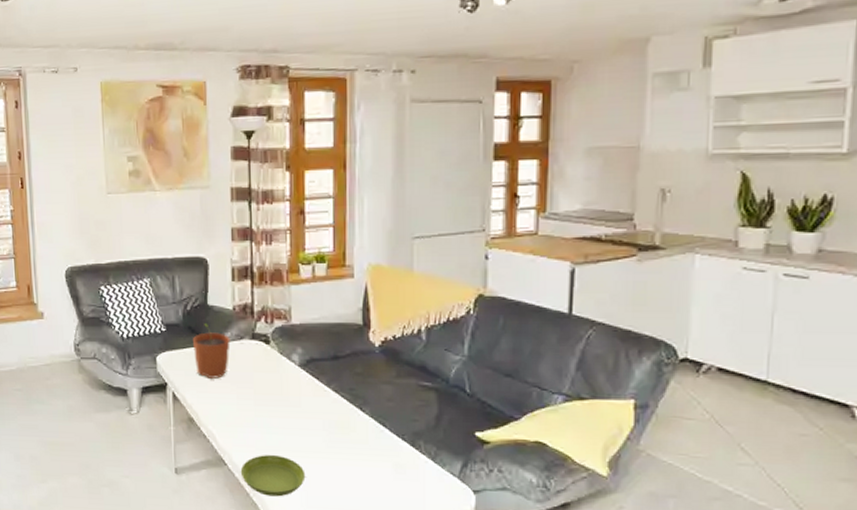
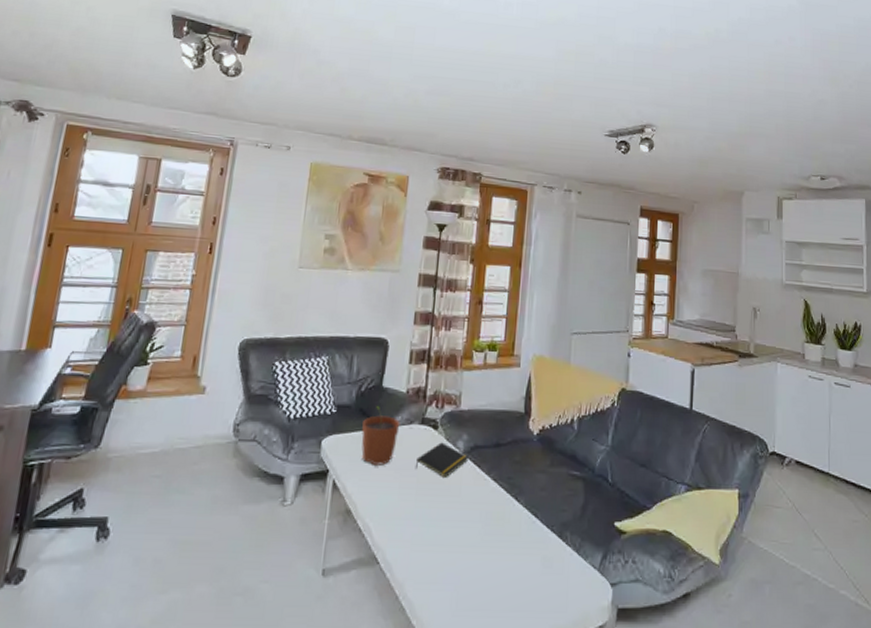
saucer: present [240,455,306,497] -> none [392,551,458,599]
notepad: none [250,356,305,389] -> present [415,442,468,477]

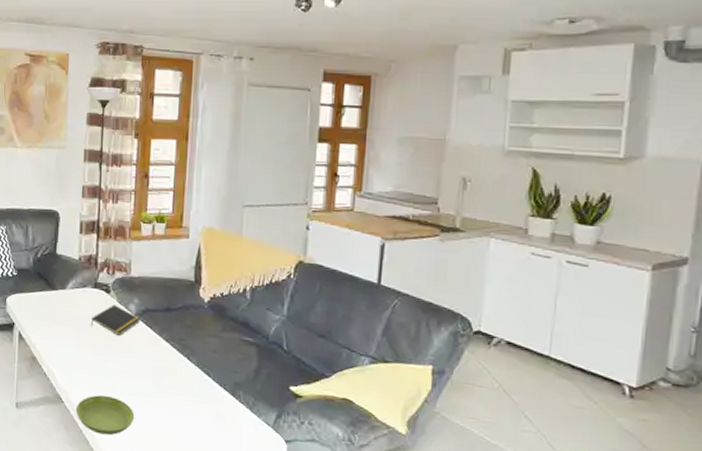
plant pot: present [361,406,400,465] -> none [41,271,75,322]
saucer: none [392,551,458,599] -> present [75,395,135,435]

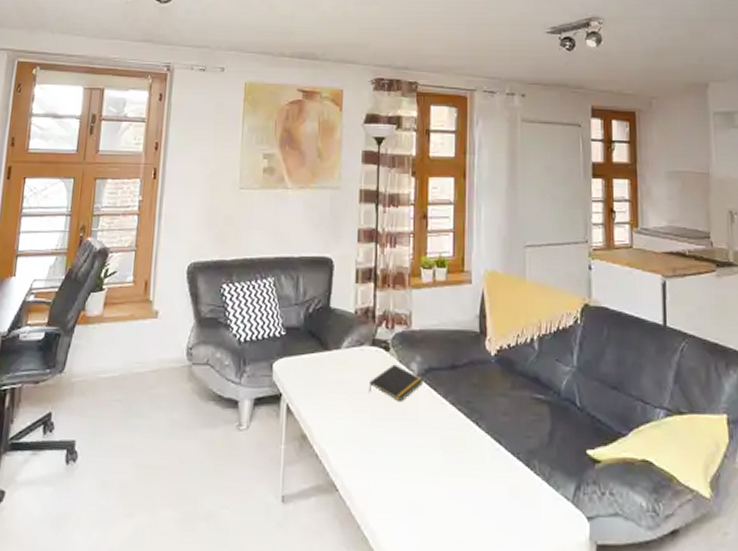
saucer: present [75,395,135,435] -> none [352,478,420,529]

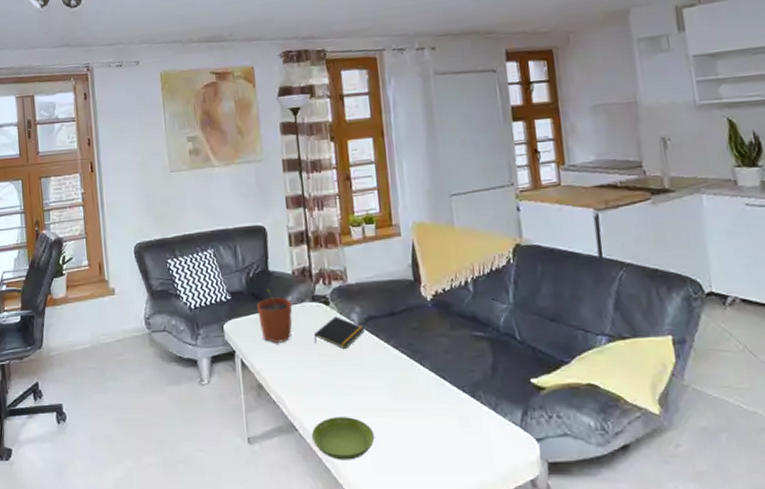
plant pot: none [312,328,350,389] -> present [257,289,293,343]
saucer: none [352,478,420,529] -> present [311,417,375,460]

